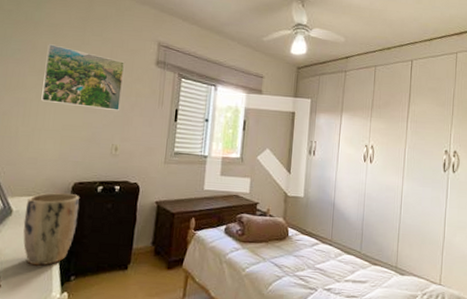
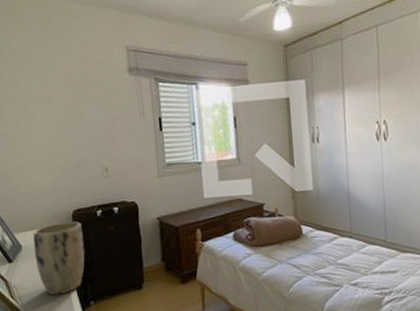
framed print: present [41,44,125,110] -> none [16,71,101,133]

